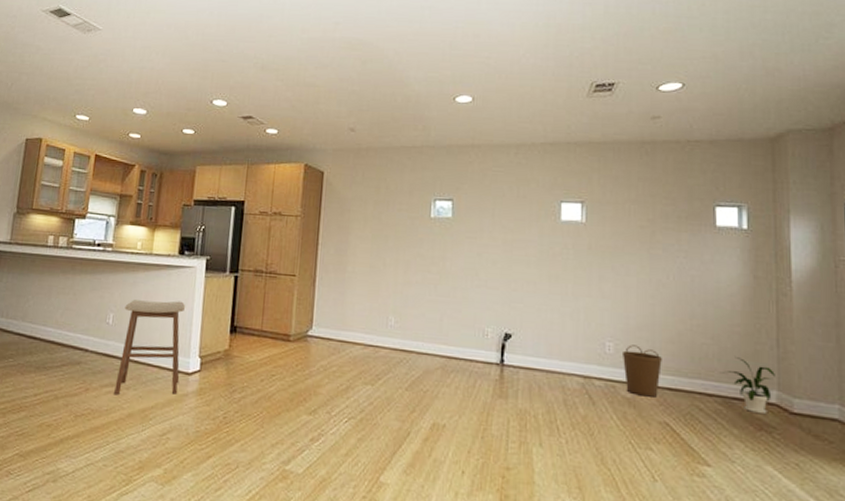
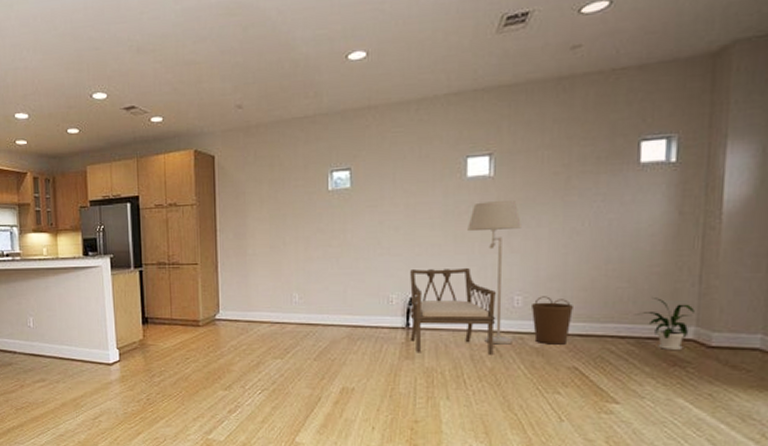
bar stool: present [114,300,186,396] -> none [42,300,102,389]
armchair: none [503,304,588,402] -> present [410,268,496,355]
floor lamp: none [561,245,611,392] -> present [468,201,521,345]

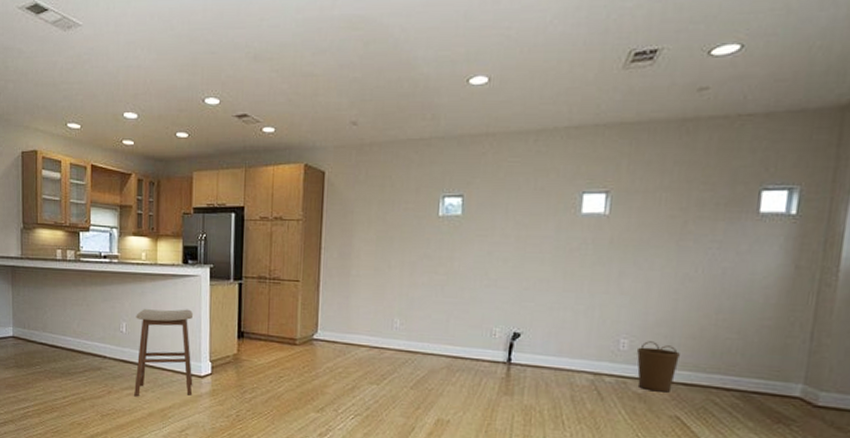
bar stool: none [42,300,102,389] -> present [134,309,194,397]
armchair: present [410,268,496,355] -> none [510,304,602,398]
floor lamp: present [468,201,521,345] -> none [578,240,634,388]
house plant: present [634,298,695,351] -> none [741,351,804,408]

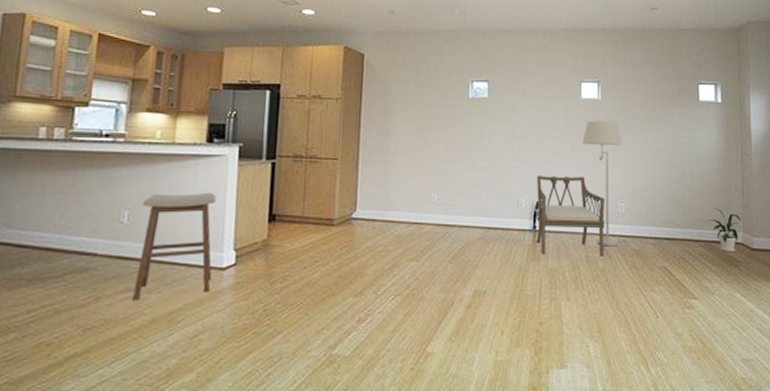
armchair: none [510,304,602,398] -> present [536,176,605,256]
floor lamp: none [578,240,634,388] -> present [582,120,622,247]
basket: present [636,341,680,393] -> none [631,204,661,247]
house plant: none [741,351,804,408] -> present [703,208,741,253]

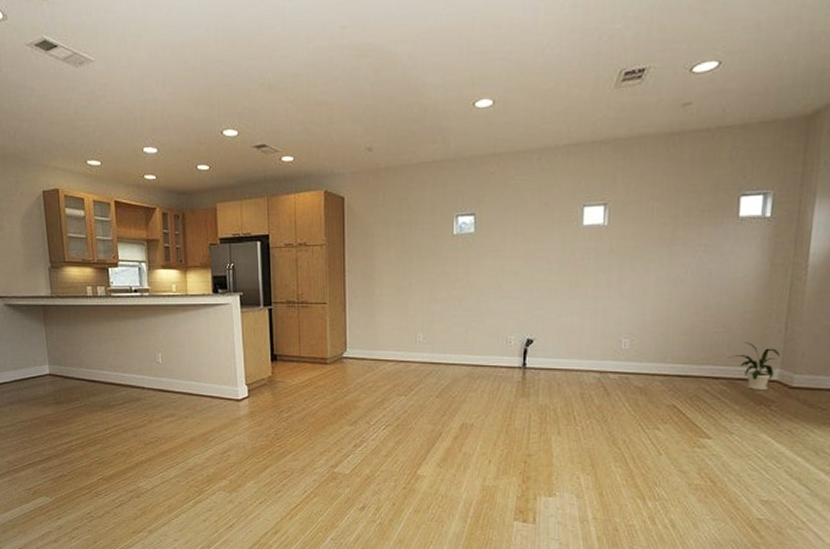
bar stool: present [132,192,217,301] -> none [171,337,231,424]
armchair: present [536,176,605,256] -> none [526,312,606,394]
floor lamp: present [582,120,622,247] -> none [582,249,631,384]

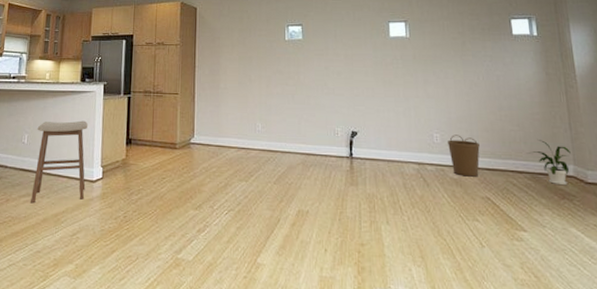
bar stool: none [171,337,231,424] -> present [31,120,89,204]
basket: none [636,339,674,384] -> present [447,134,480,177]

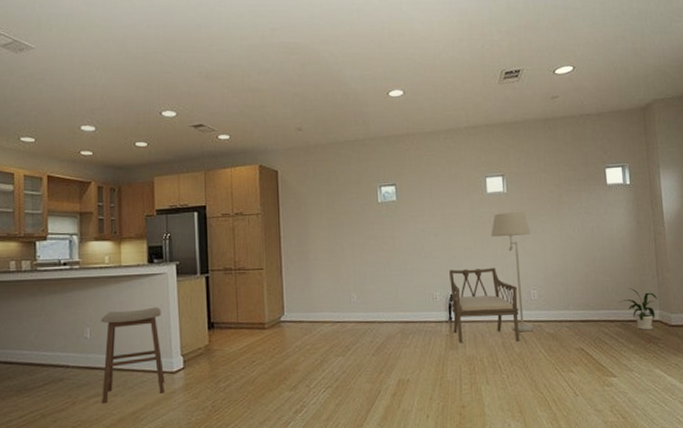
armchair: none [351,108,422,184] -> present [449,268,520,344]
floor lamp: none [393,56,436,175] -> present [491,212,533,332]
basket: present [447,134,480,177] -> none [544,289,575,330]

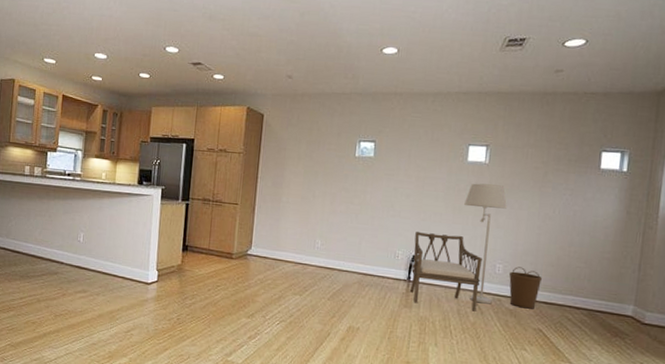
bar stool: present [101,307,165,404] -> none [86,222,145,300]
basket: none [544,289,575,330] -> present [508,266,542,309]
house plant: present [617,288,657,331] -> none [588,278,634,325]

